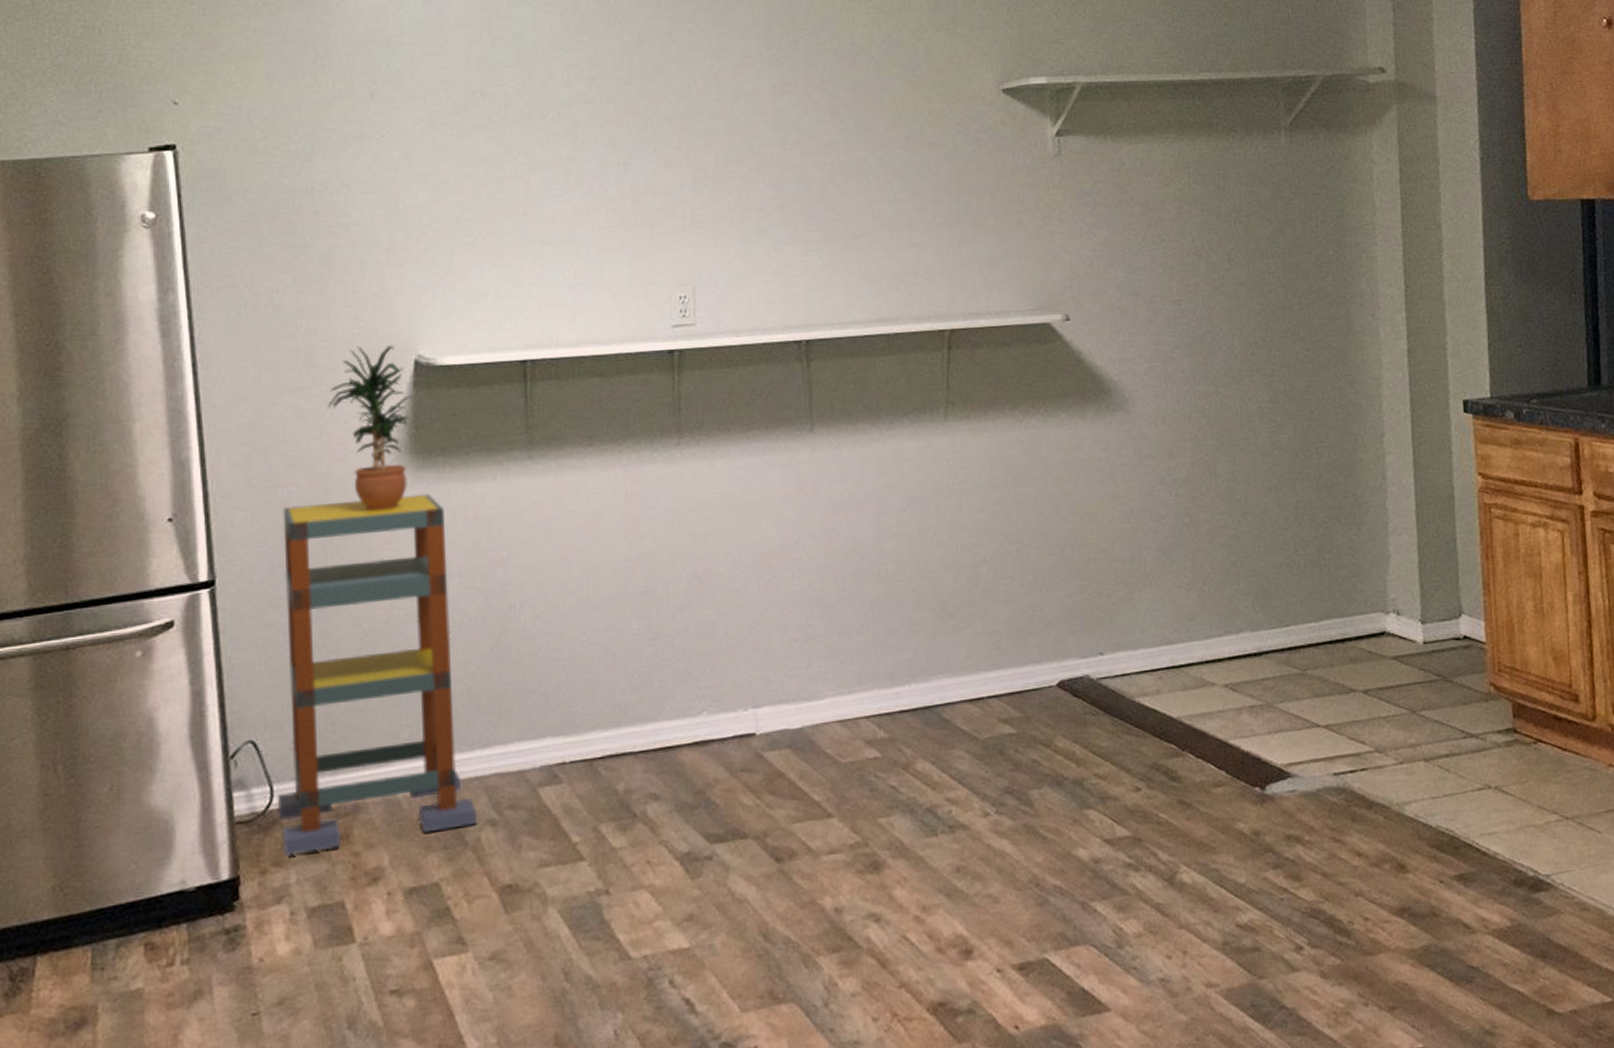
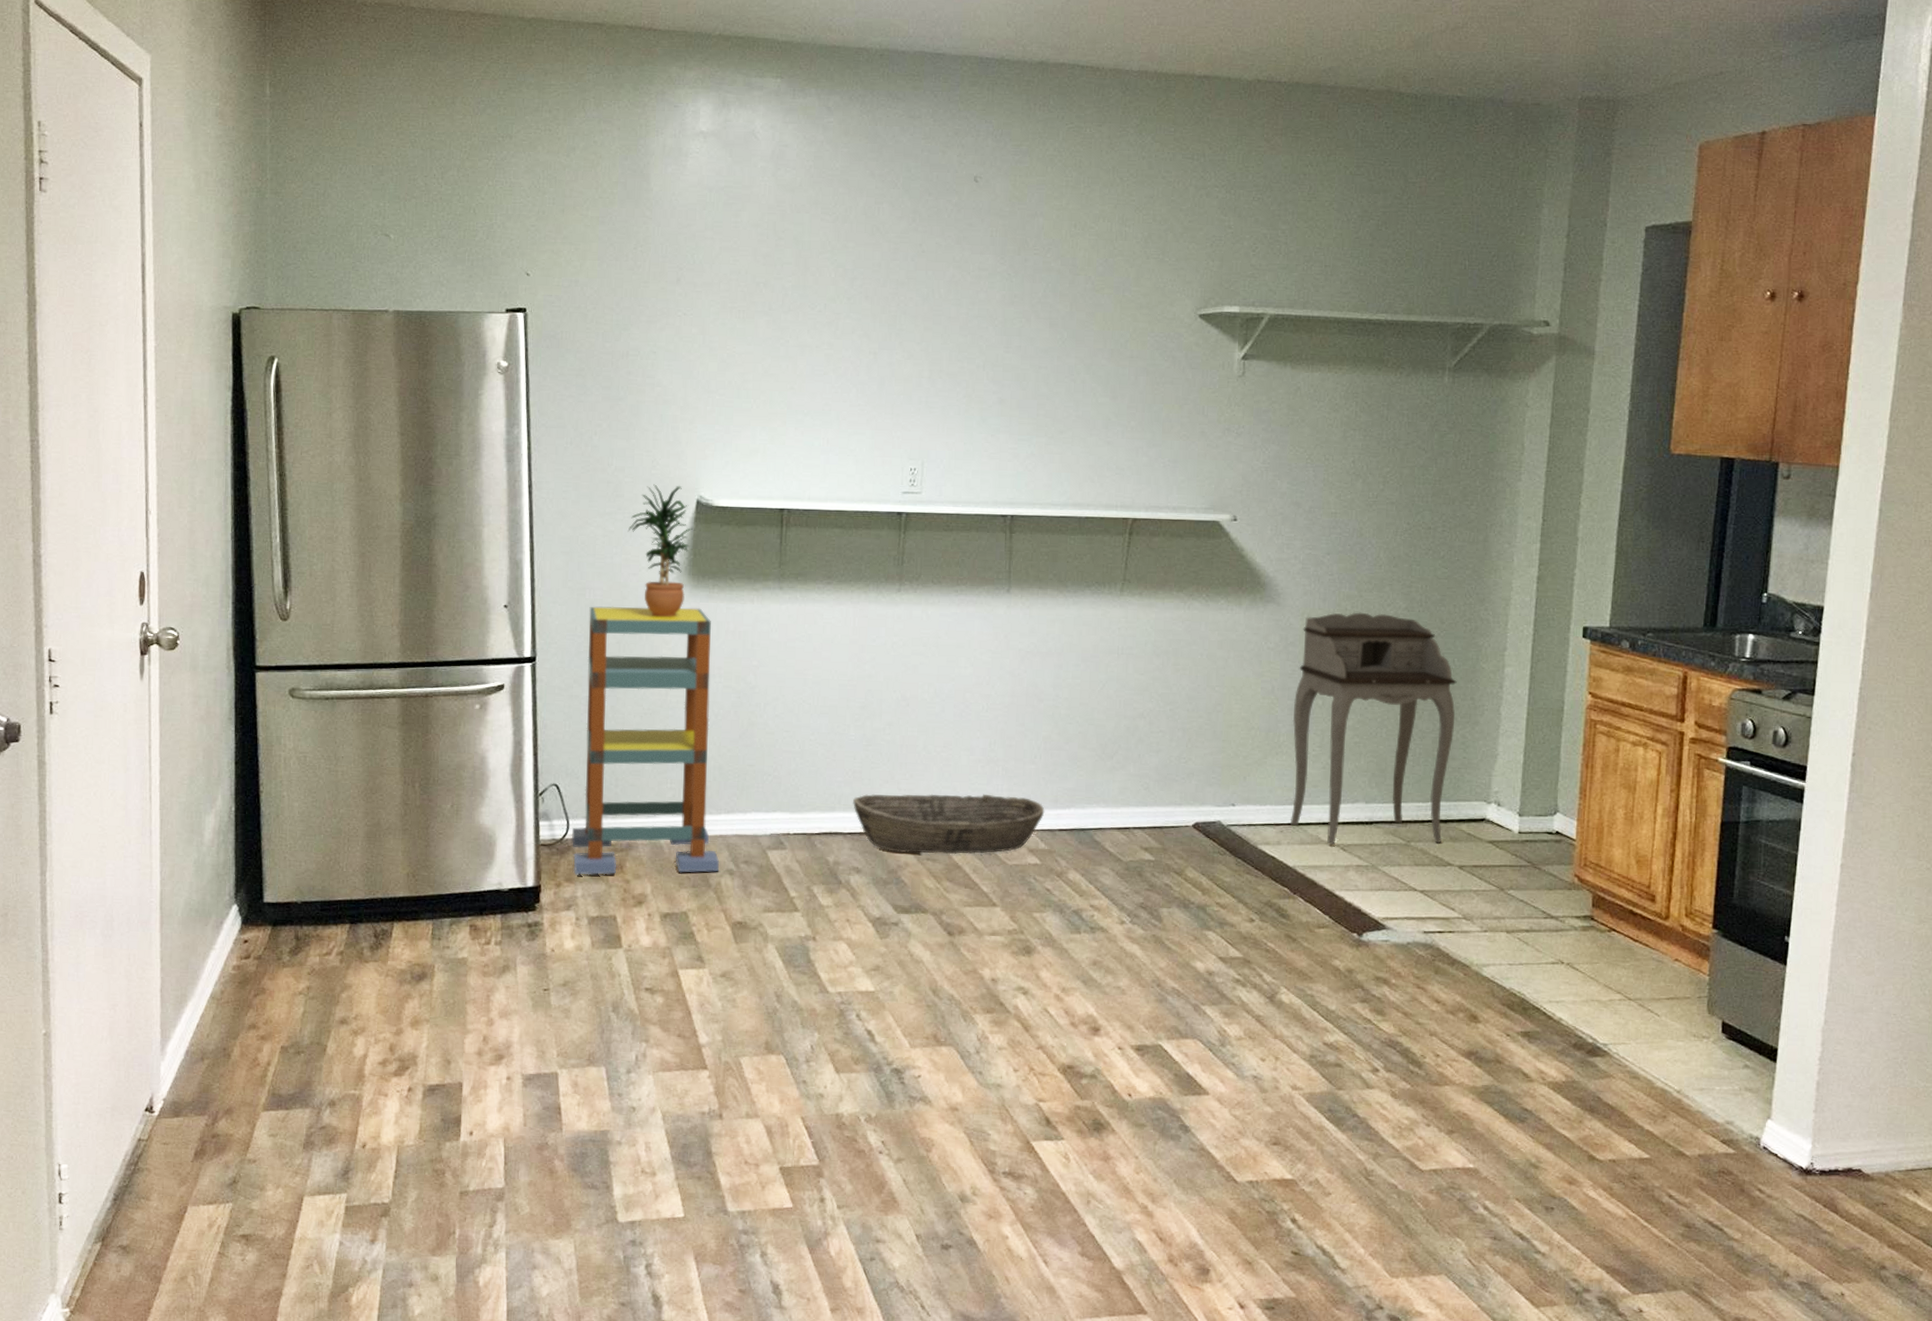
basket: none [642,678,880,768] -> present [853,793,1045,855]
desk: none [1157,410,1341,687] -> present [1291,612,1457,846]

